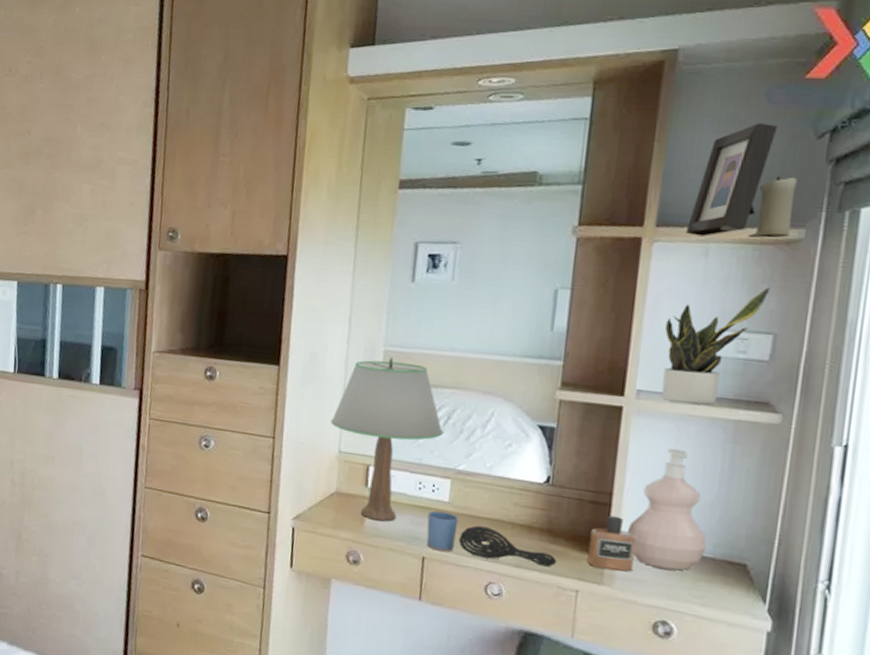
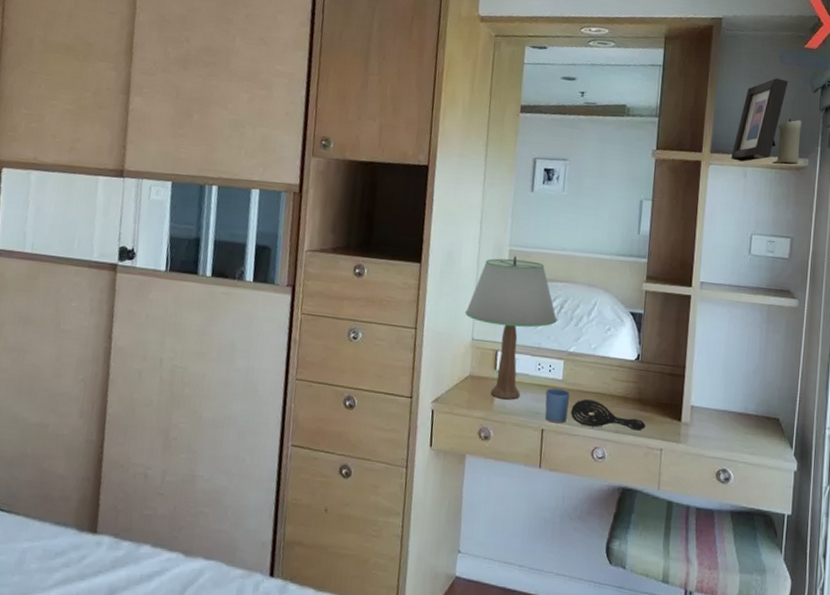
perfume: present [587,515,636,572] -> none [668,384,703,431]
soap bottle: present [627,448,708,571] -> none [696,328,753,427]
potted plant: present [661,287,771,405] -> none [717,202,788,293]

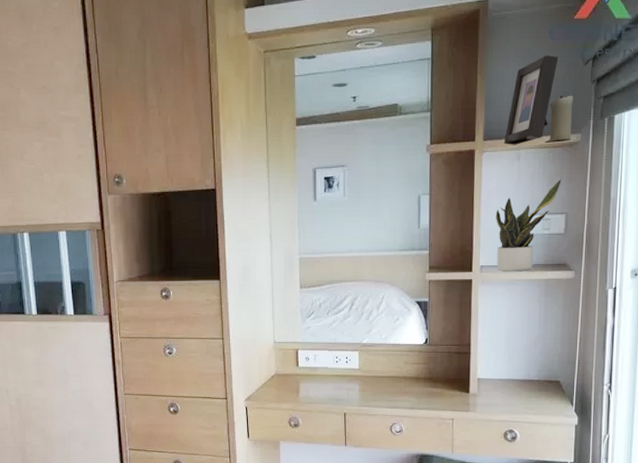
table lamp: present [465,255,558,400] -> none [265,262,350,391]
mug: present [545,388,571,424] -> none [345,377,367,407]
hairbrush: present [570,399,646,431] -> none [368,383,437,406]
potted plant: none [717,202,788,293] -> present [495,179,562,271]

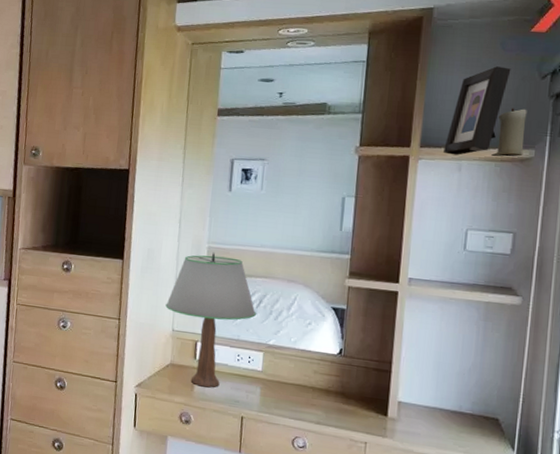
table lamp: none [265,262,350,391] -> present [165,252,257,388]
potted plant: present [495,179,562,271] -> none [428,195,510,290]

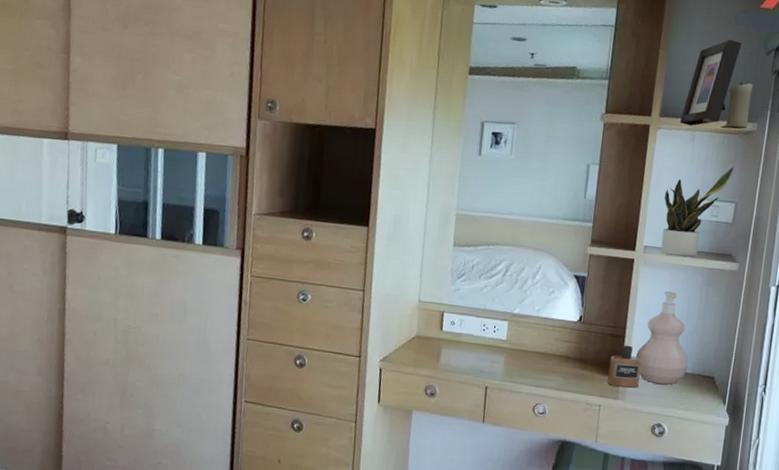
table lamp: present [165,252,257,388] -> none [412,219,503,359]
perfume: none [373,380,412,427] -> present [607,345,642,388]
soap bottle: none [404,325,468,425] -> present [635,290,689,385]
potted plant: none [428,195,510,290] -> present [661,167,734,257]

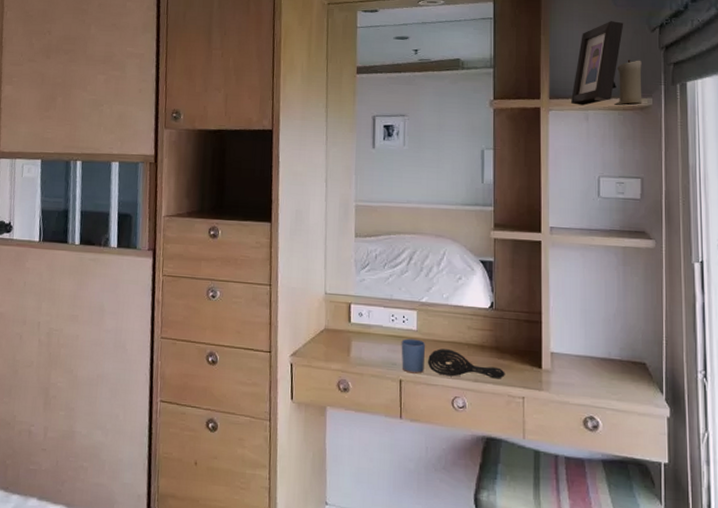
mug: none [489,347,514,382] -> present [401,338,426,374]
hairbrush: none [513,358,586,388] -> present [427,348,505,379]
perfume: present [607,345,642,388] -> none [528,331,563,378]
soap bottle: present [635,290,689,385] -> none [555,272,616,374]
potted plant: present [661,167,734,257] -> none [564,142,635,236]

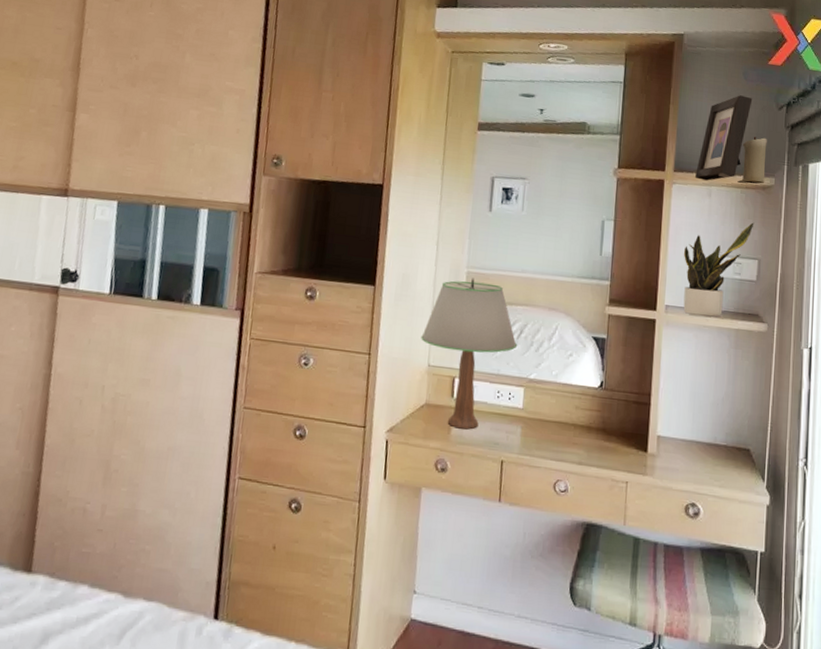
table lamp: none [317,210,408,352] -> present [421,277,518,430]
mug: present [401,338,426,374] -> none [504,417,531,455]
hairbrush: present [427,348,505,379] -> none [531,428,610,463]
potted plant: none [564,142,635,236] -> present [683,222,754,317]

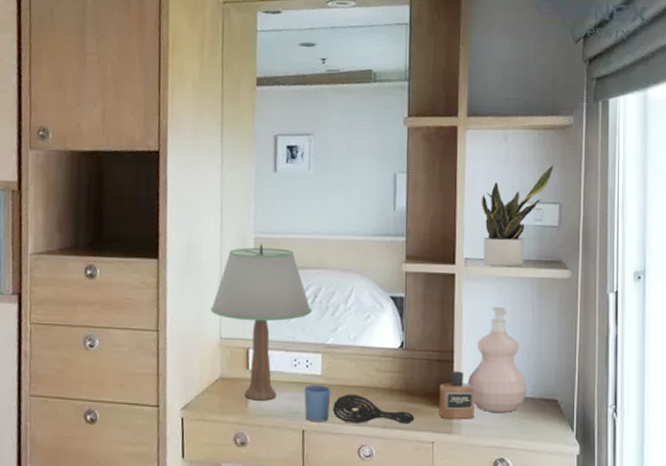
mug: none [504,417,531,455] -> present [304,384,331,423]
hairbrush: none [531,428,610,463] -> present [332,394,415,424]
perfume: none [634,413,670,462] -> present [439,371,475,420]
soap bottle: none [663,353,722,459] -> present [467,306,528,413]
picture frame: present [695,95,753,181] -> none [490,30,547,124]
candle: present [737,136,767,184] -> none [535,73,564,125]

